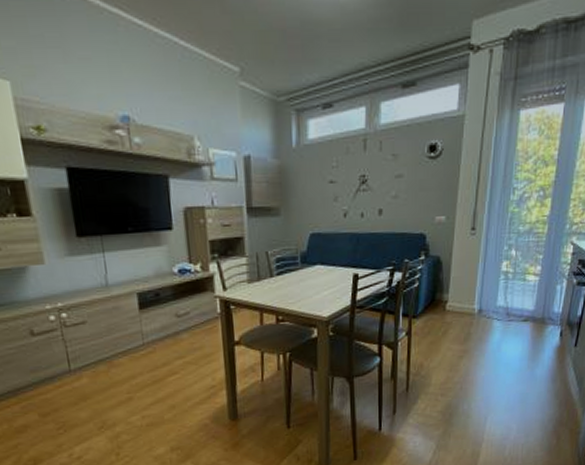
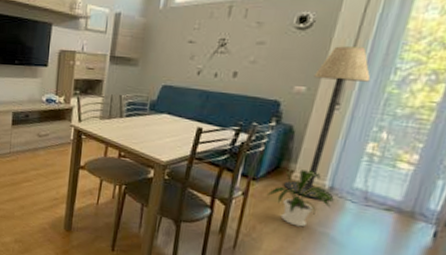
house plant: none [429,298,483,355] -> present [268,169,334,227]
floor lamp: none [442,171,496,325] -> present [284,46,371,201]

